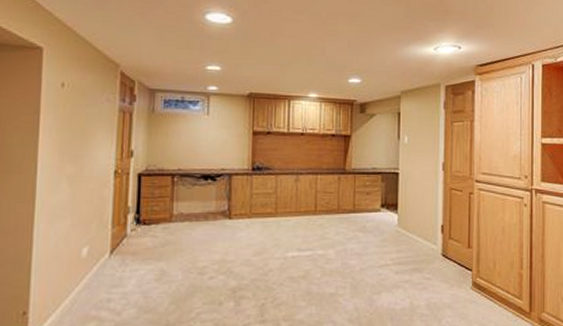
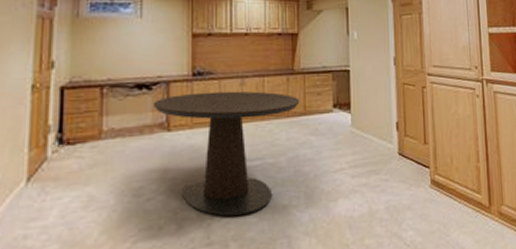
dining table: none [218,186,350,298] -> present [154,91,300,216]

